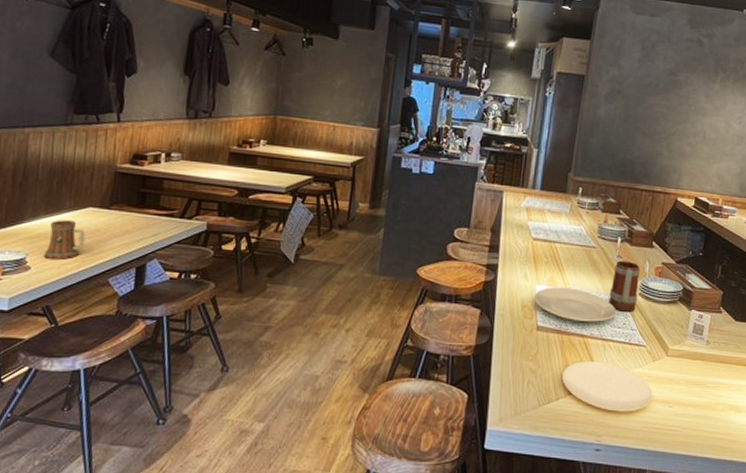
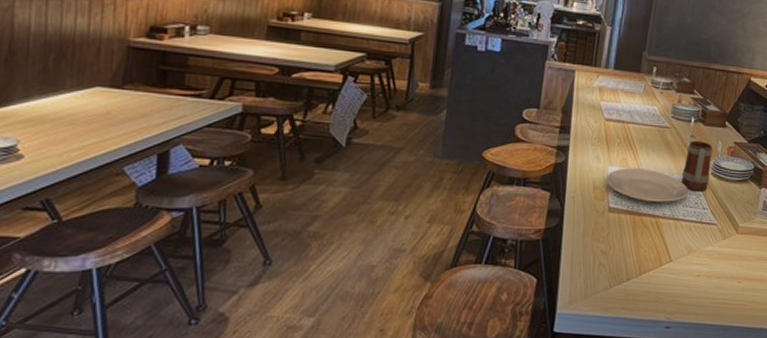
beer mug: present [44,220,86,261] -> none [40,101,93,148]
plate: present [562,360,653,412] -> none [633,240,723,290]

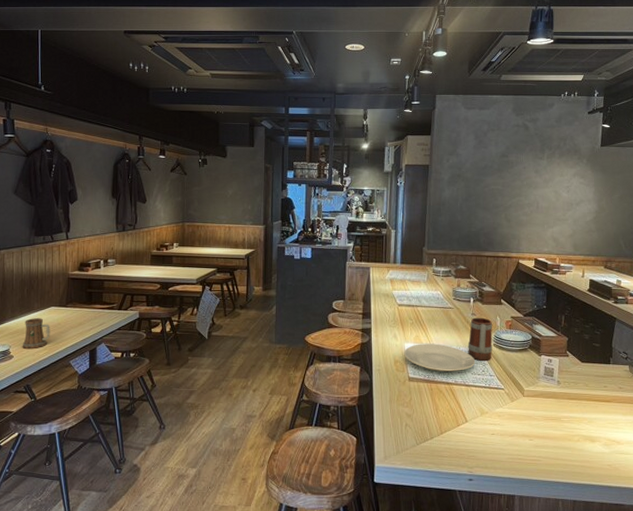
beer mug: none [40,101,93,148] -> present [22,318,50,350]

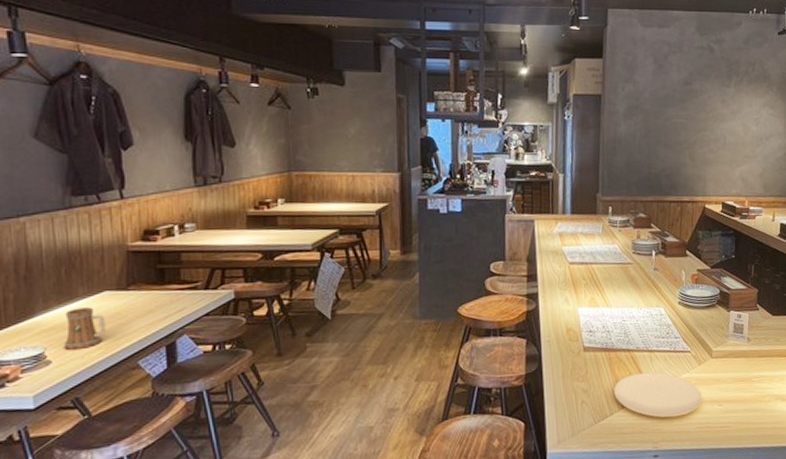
plate: present [404,343,476,372] -> none [577,306,659,338]
plate: none [434,404,514,447] -> present [614,372,702,418]
beer mug: present [467,317,493,361] -> none [650,272,678,322]

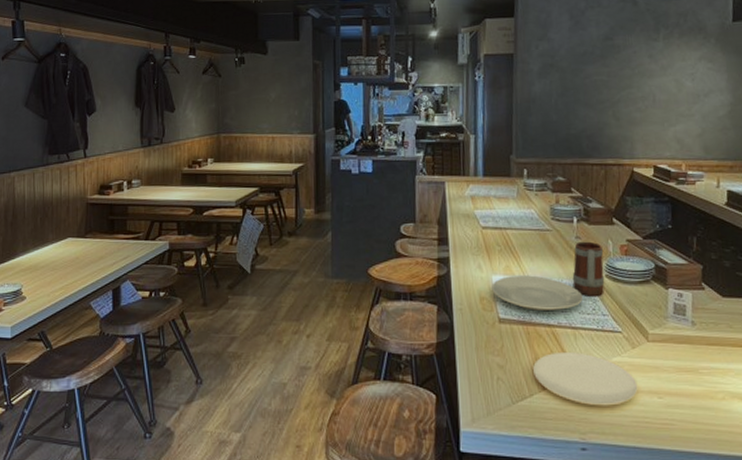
beer mug: present [63,307,106,351] -> none [35,251,67,289]
plate: none [577,306,659,338] -> present [492,275,584,312]
beer mug: none [650,272,678,322] -> present [572,241,605,296]

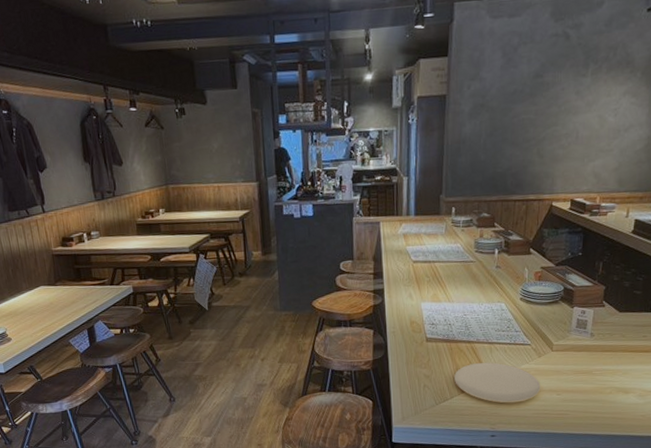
plate: present [492,275,584,312] -> none [421,301,500,331]
beer mug: present [572,241,605,296] -> none [491,270,519,317]

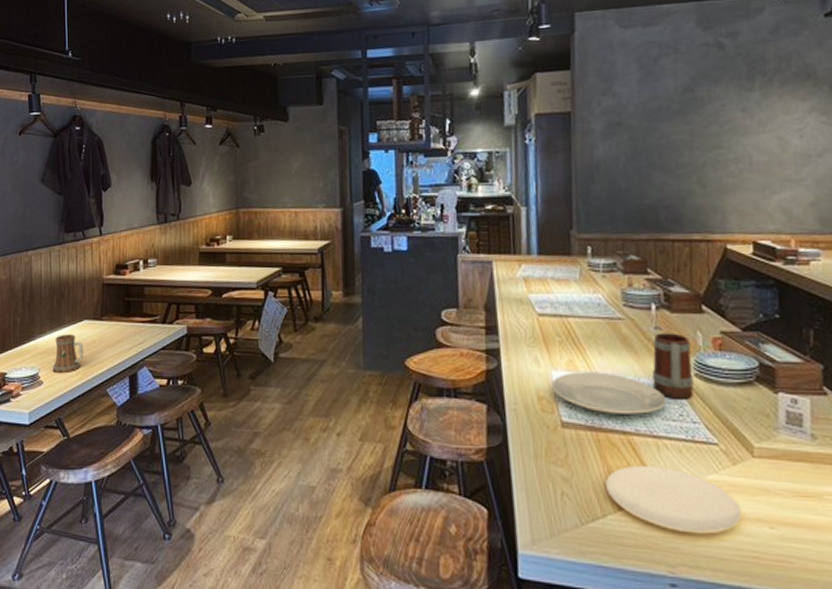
beer mug: none [16,298,45,331] -> present [52,334,84,374]
plate: none [421,301,500,331] -> present [551,372,667,416]
beer mug: none [491,270,519,317] -> present [651,333,694,399]

